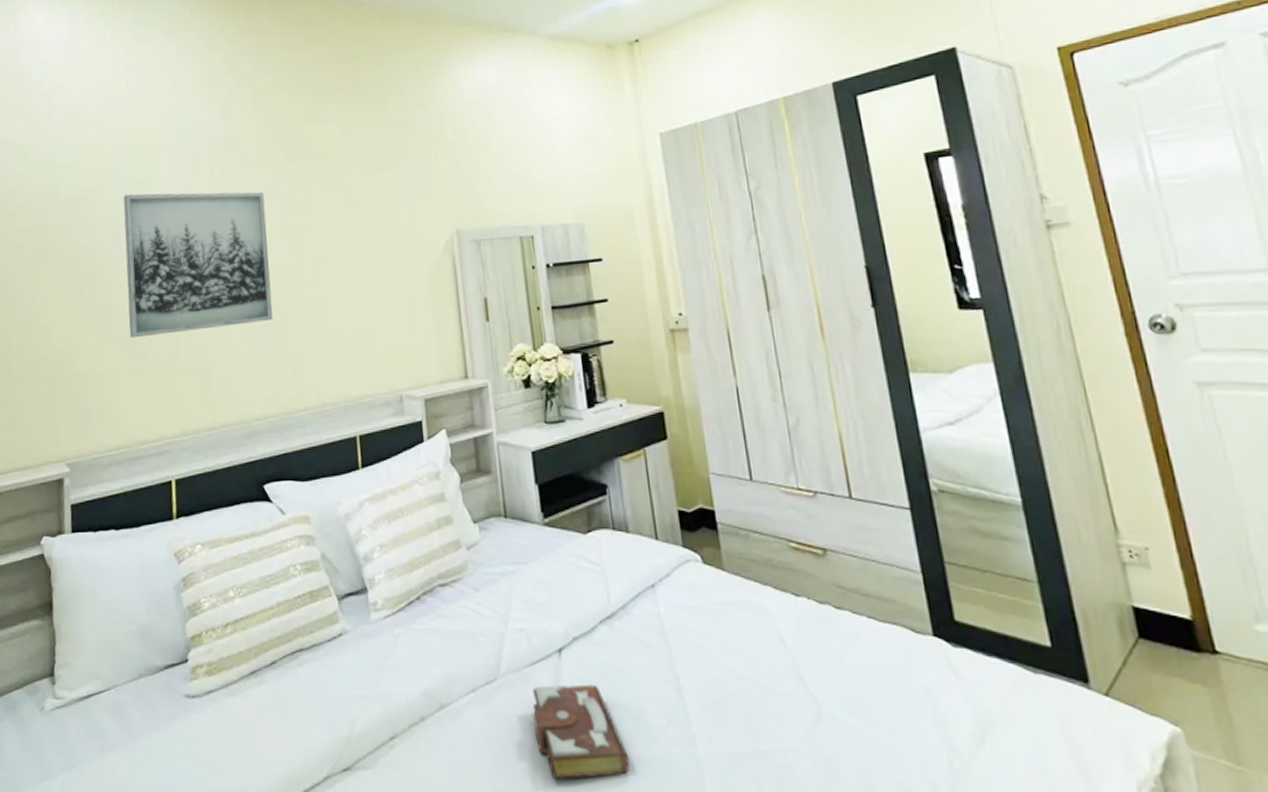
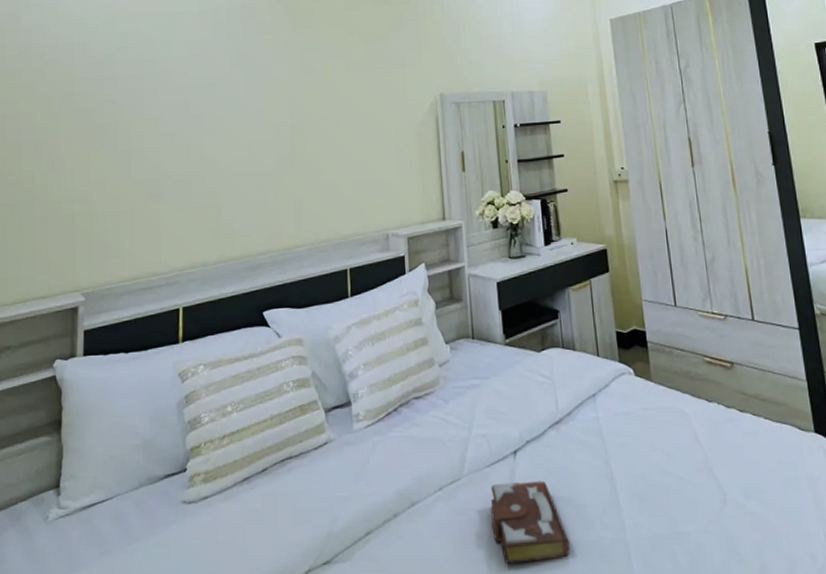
wall art: present [123,192,273,339] -> none [146,54,278,182]

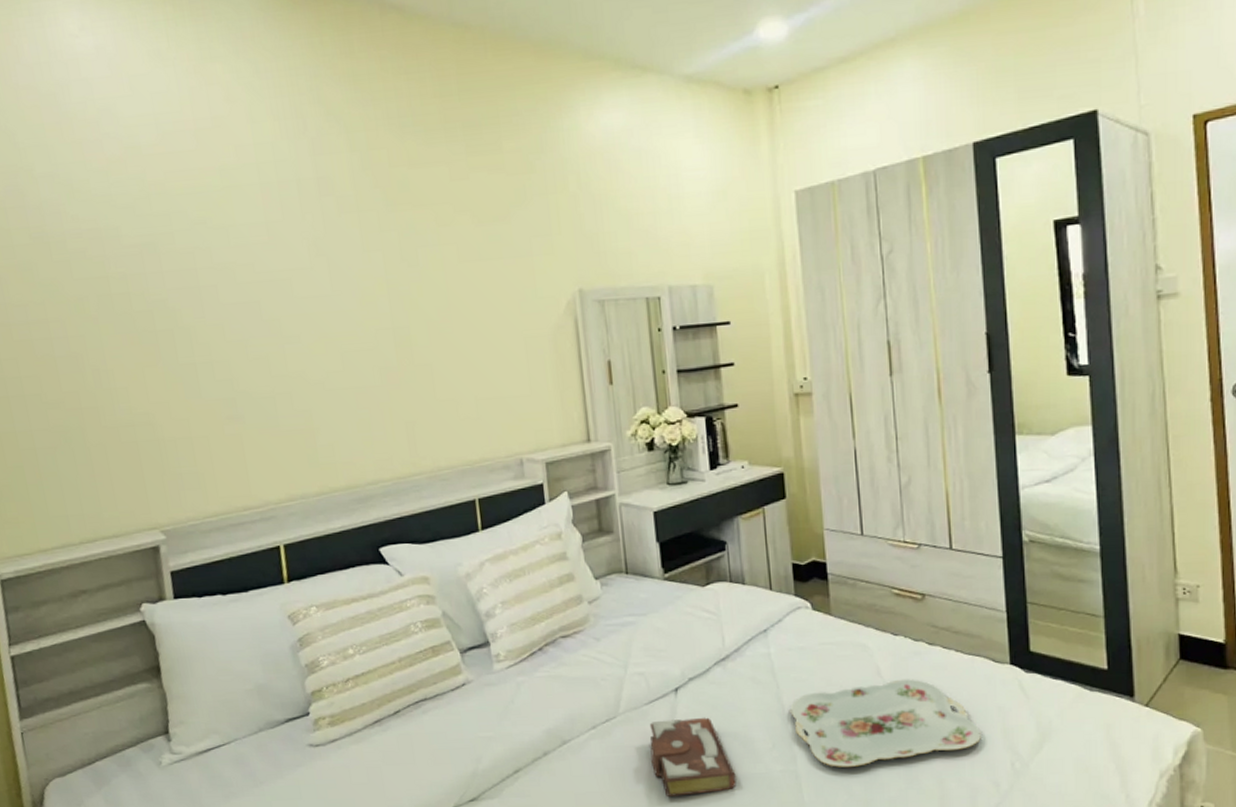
serving tray: none [618,445,795,536] -> present [790,679,981,767]

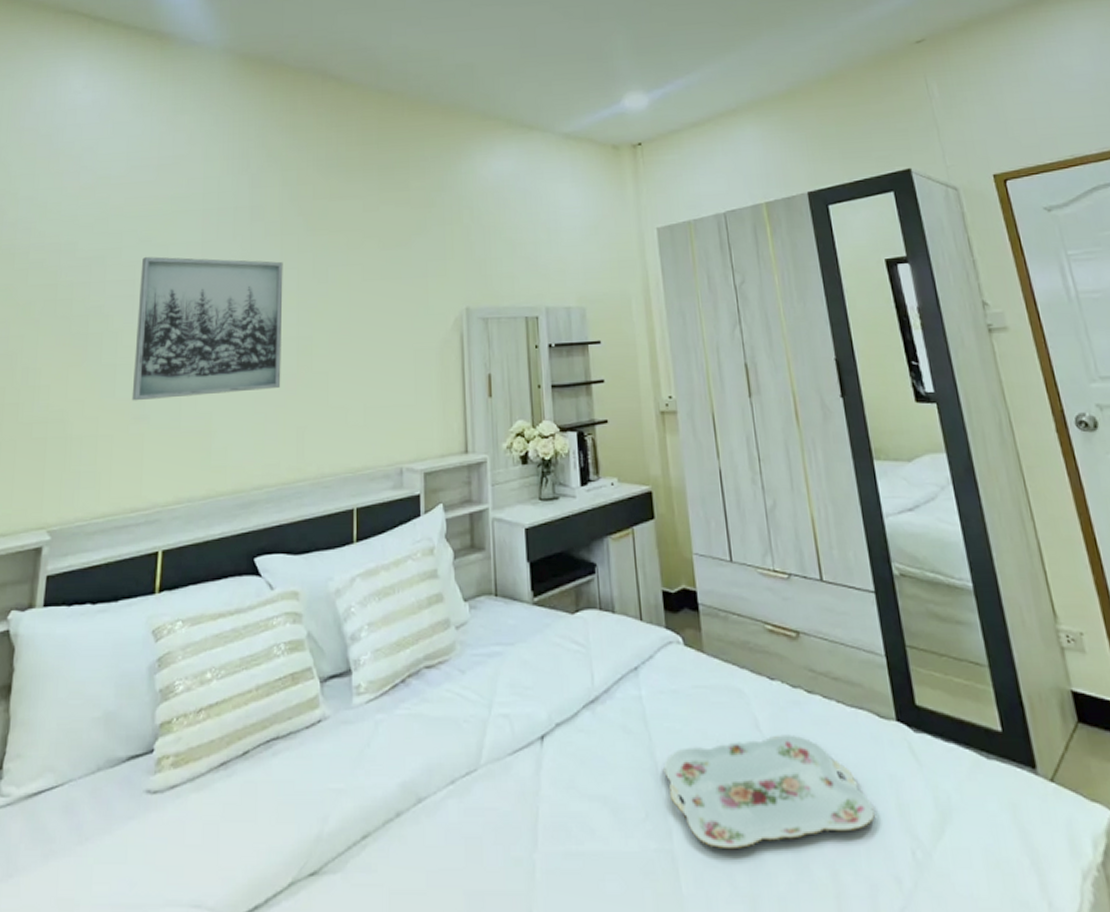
wall art: none [200,241,382,401] -> present [131,256,283,401]
book: present [649,717,737,798] -> none [512,774,606,881]

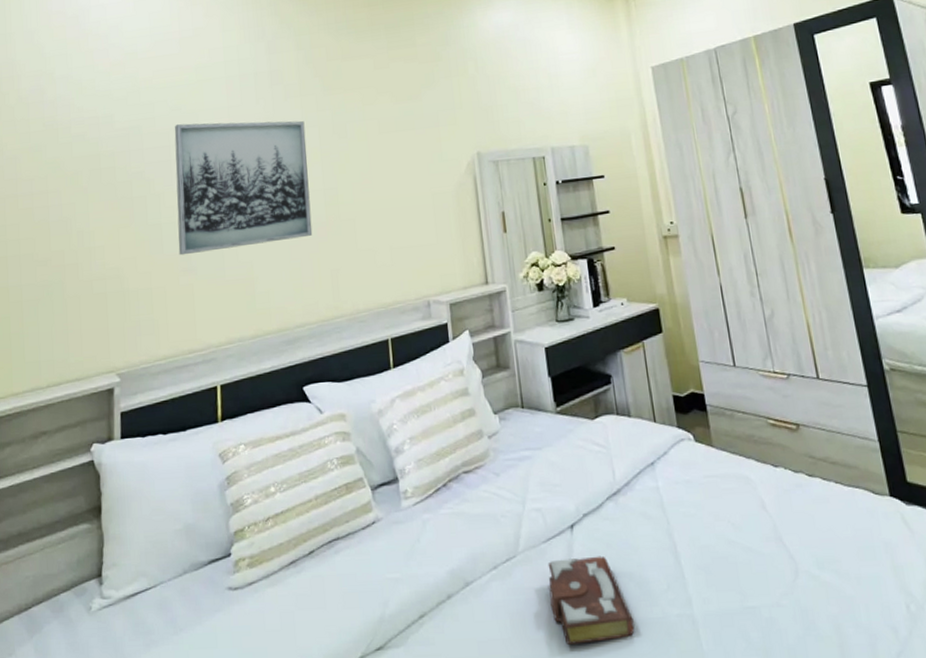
book: none [512,774,606,881] -> present [547,555,635,646]
serving tray: present [663,735,875,848] -> none [681,513,872,611]

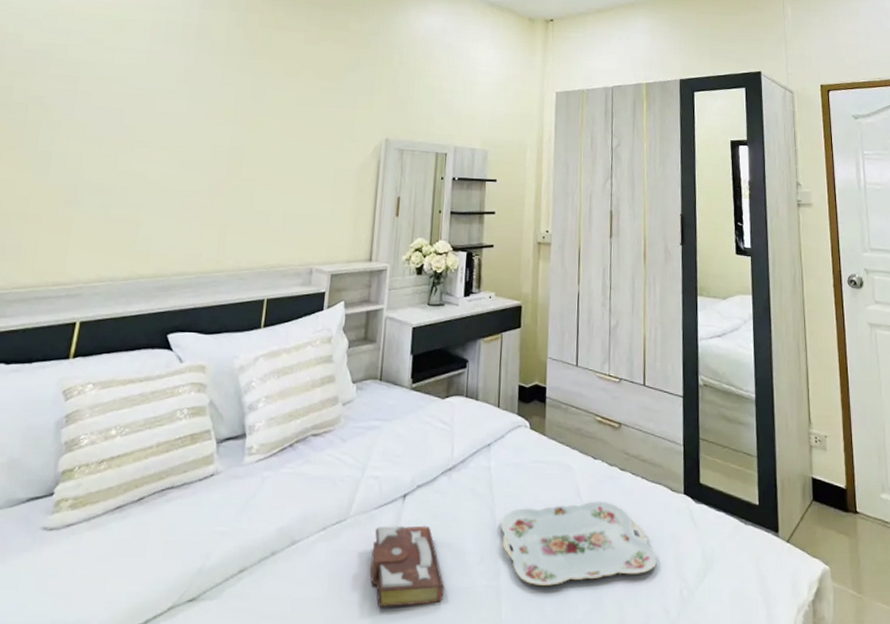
wall art: present [174,121,313,256] -> none [64,57,224,190]
serving tray: none [681,513,872,611] -> present [500,501,657,586]

